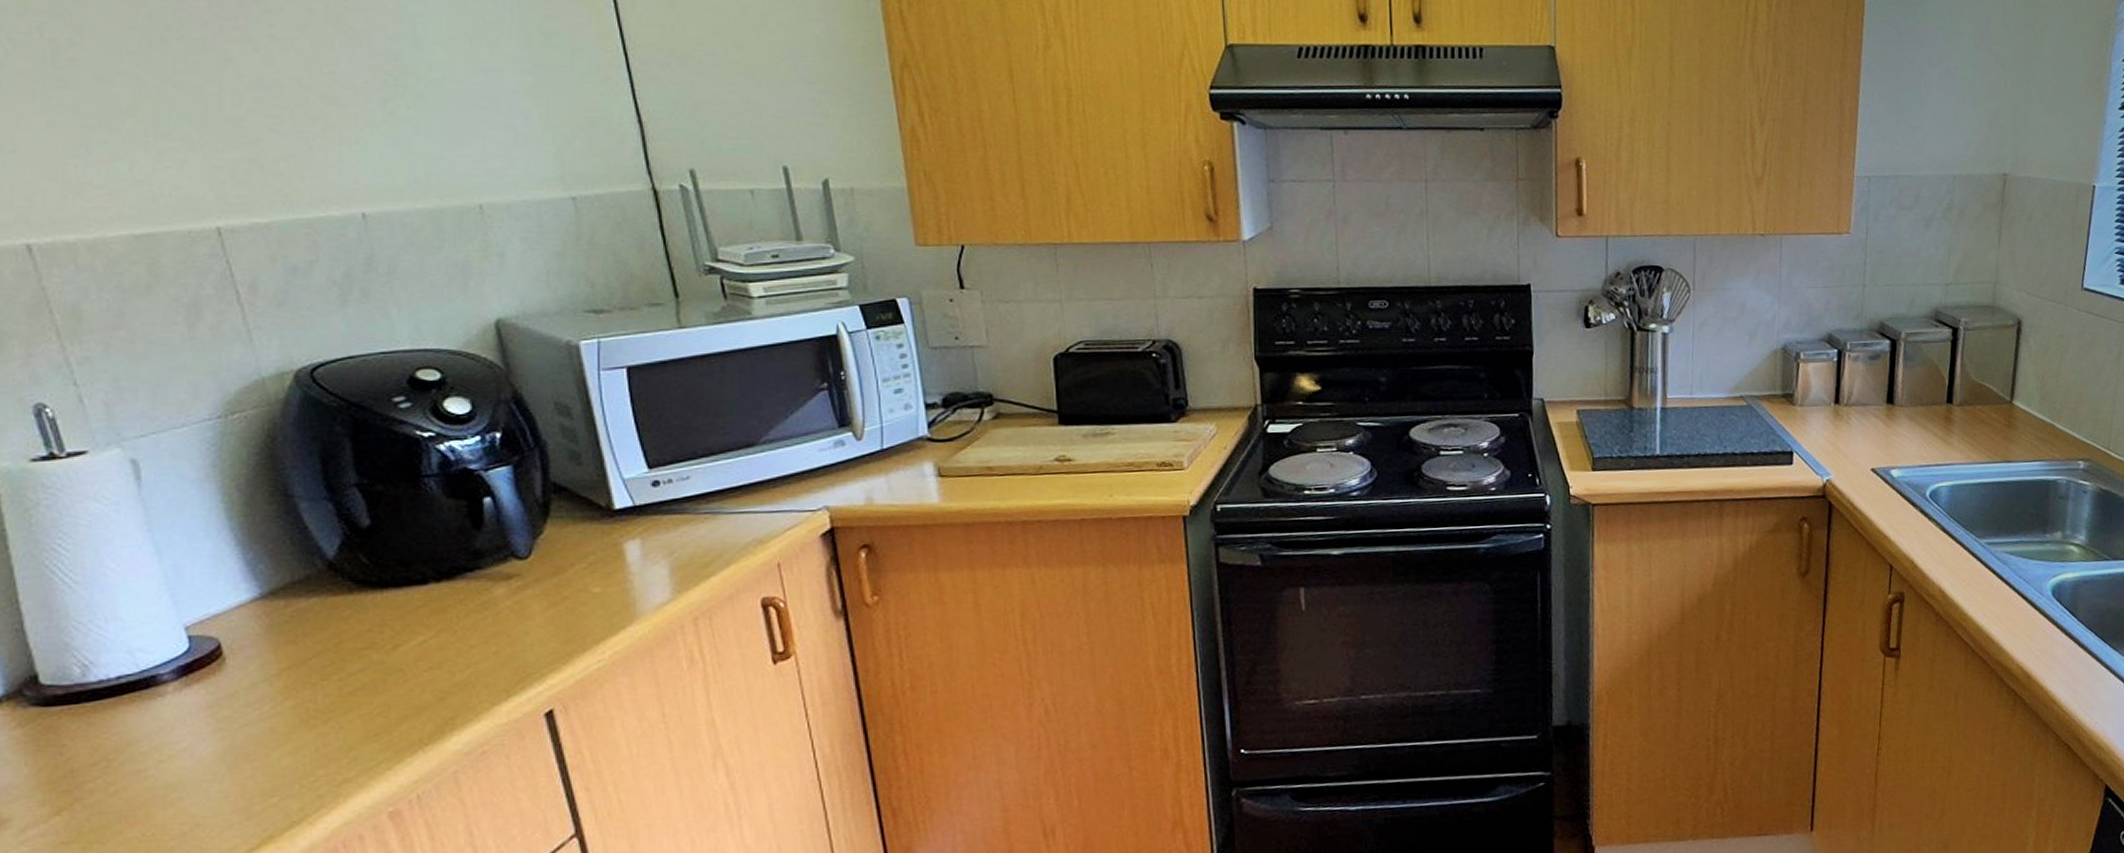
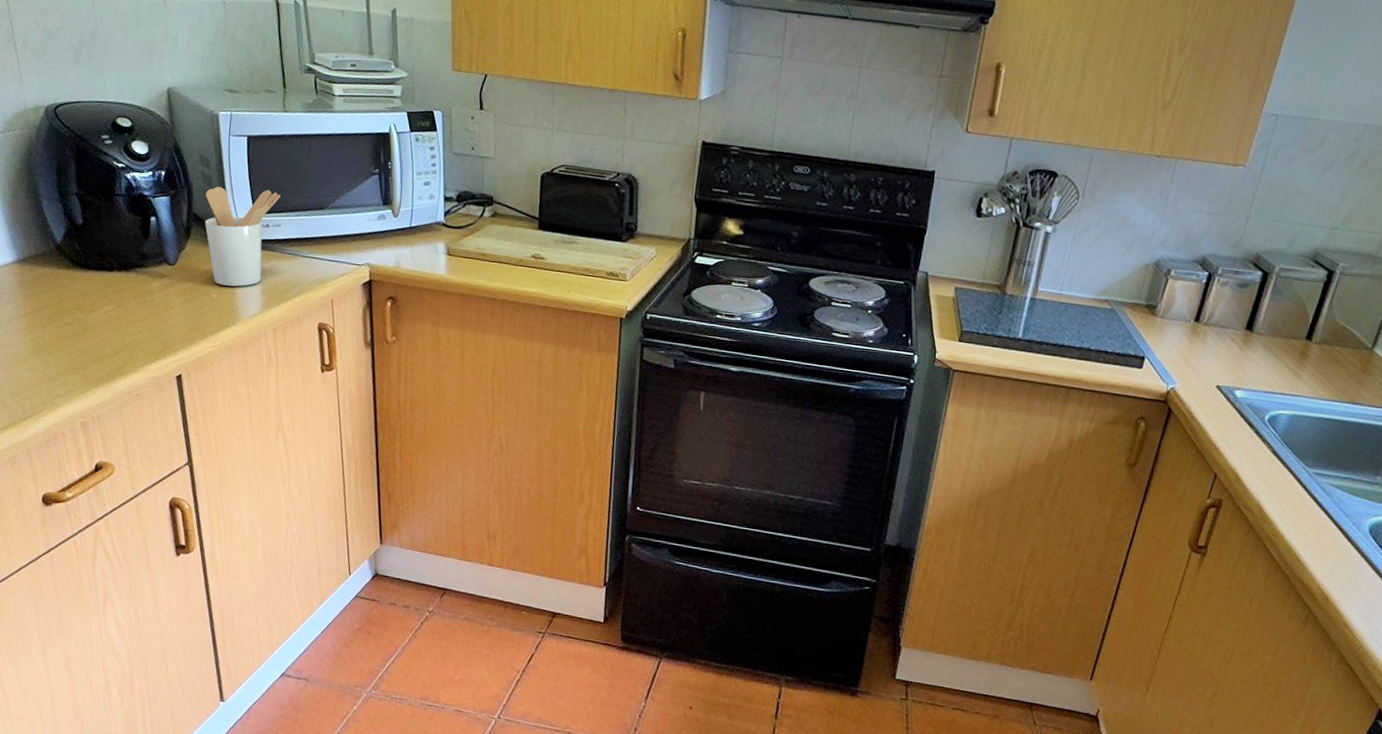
utensil holder: none [569,433,685,573] -> present [205,187,280,287]

